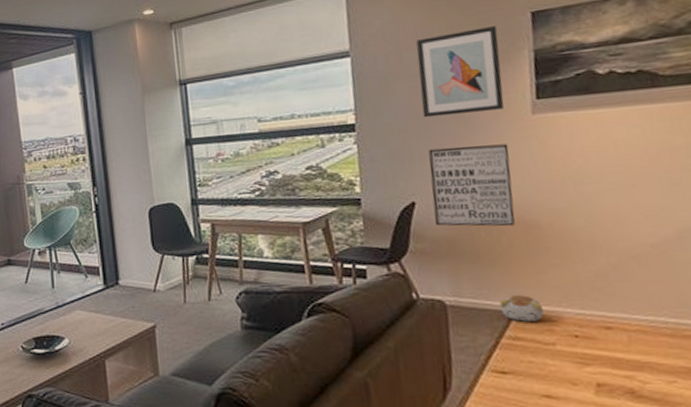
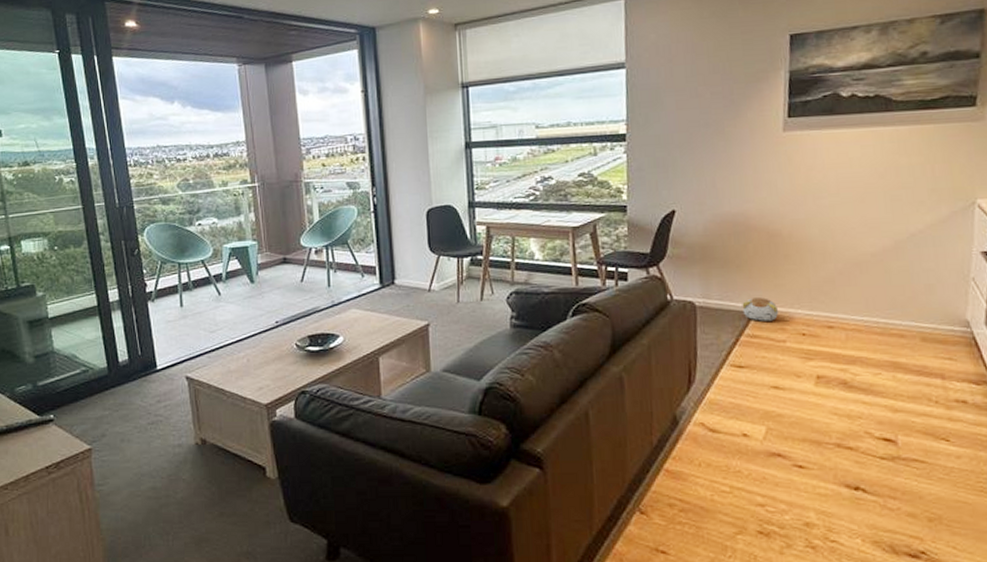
wall art: present [416,26,505,118] -> none [686,46,760,131]
wall art: present [428,144,516,227] -> none [690,158,761,235]

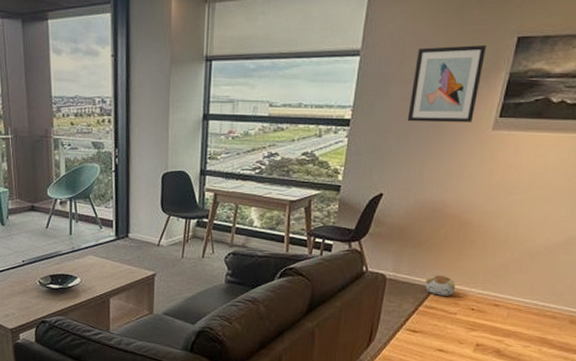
wall art: none [686,46,760,131] -> present [407,45,486,123]

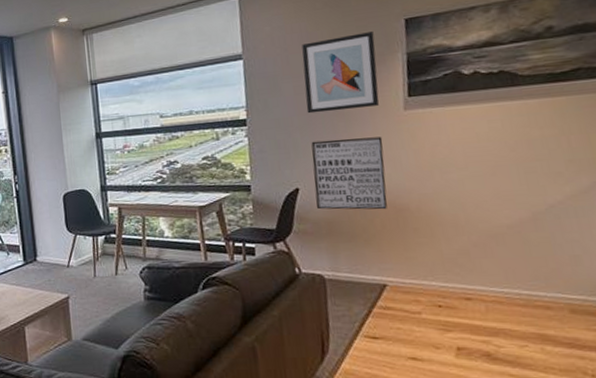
wall art: none [394,150,467,222] -> present [311,136,388,210]
plush toy: present [425,275,455,296] -> none [372,270,411,293]

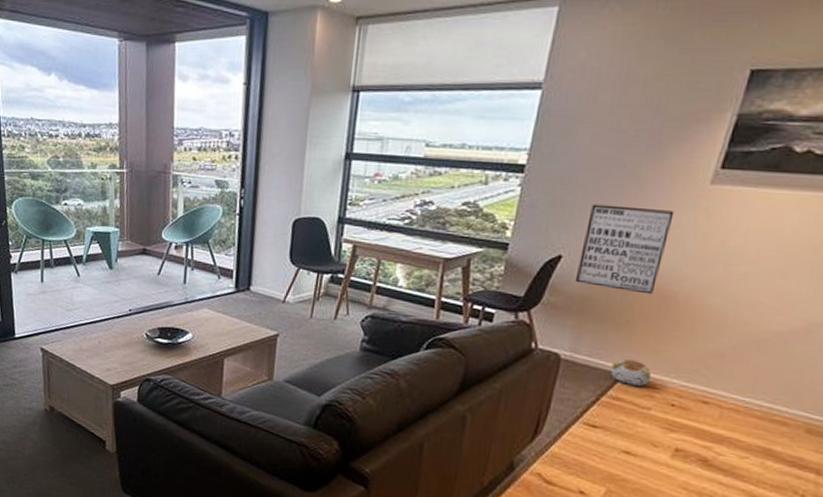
wall art: present [301,31,380,114] -> none [598,79,708,173]
plush toy: none [372,270,411,293] -> present [611,359,651,386]

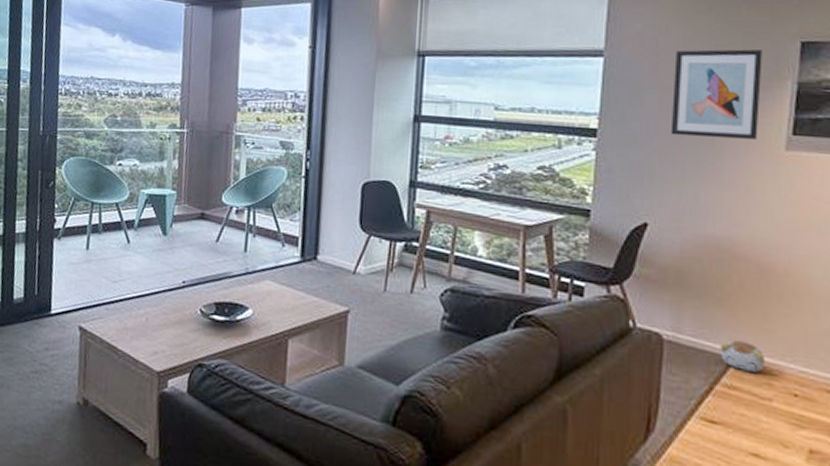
wall art: present [575,204,675,295] -> none [665,169,756,267]
wall art: none [598,79,708,173] -> present [670,49,762,139]

